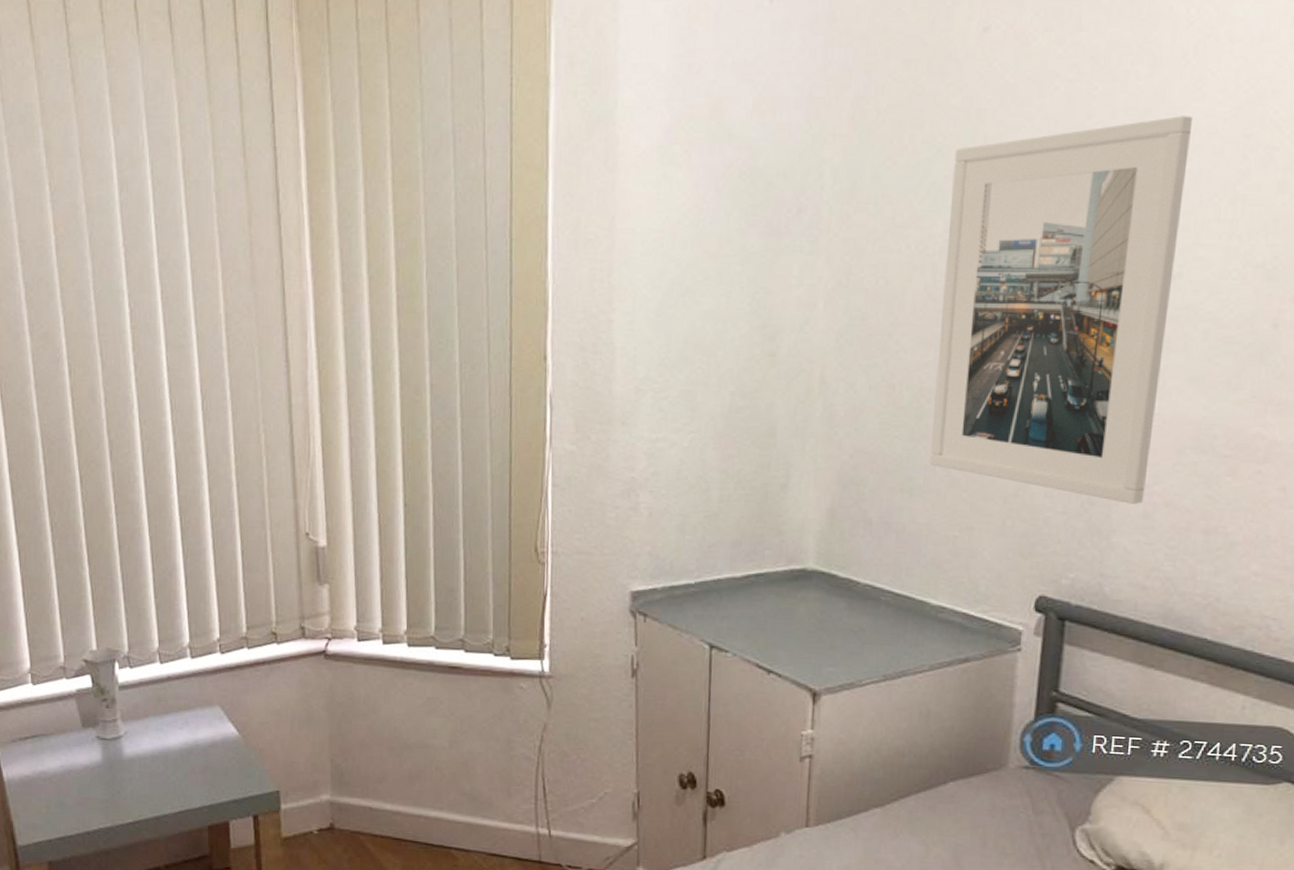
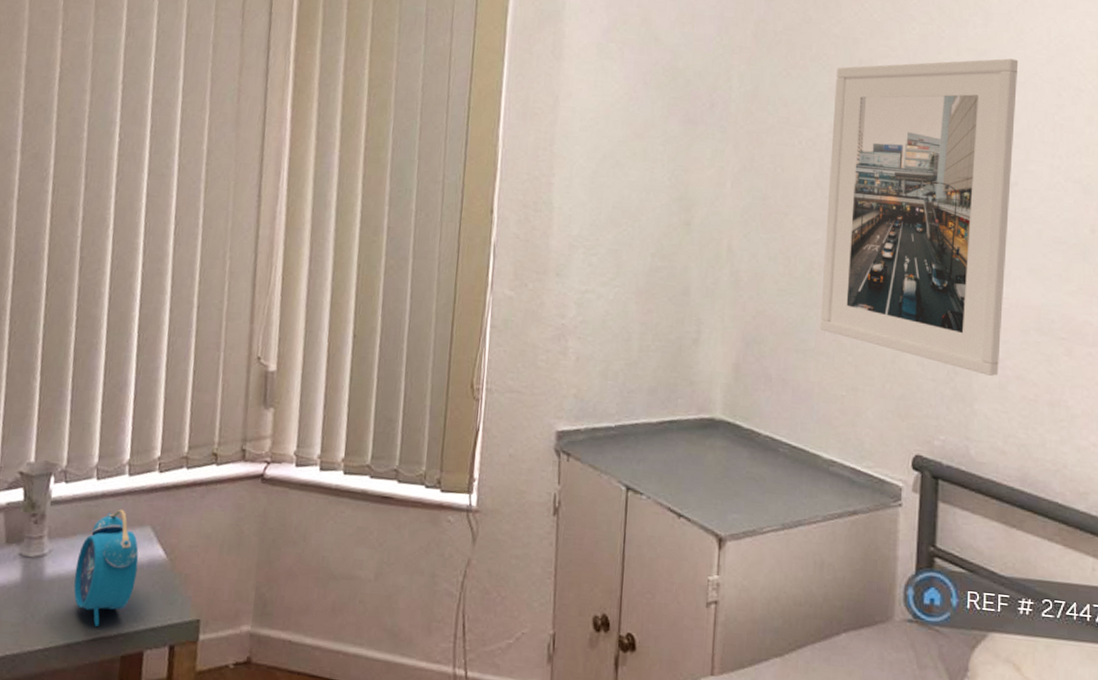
alarm clock: none [152,690,212,800] -> present [73,509,139,627]

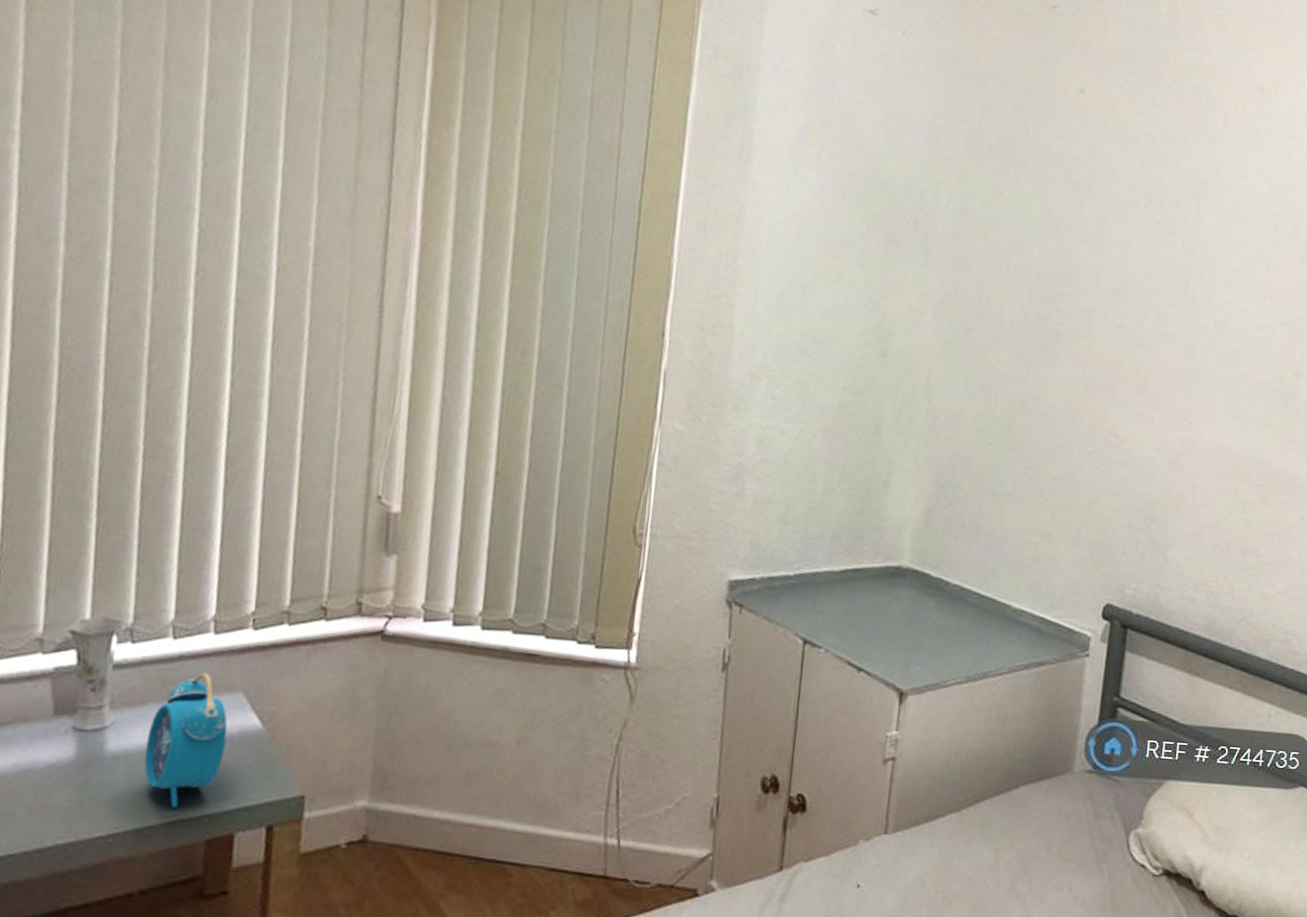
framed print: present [819,58,1019,376] -> none [1017,188,1239,523]

